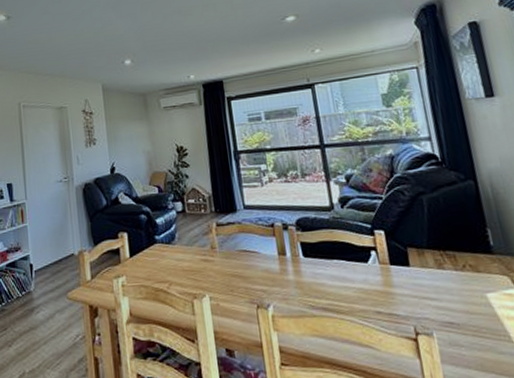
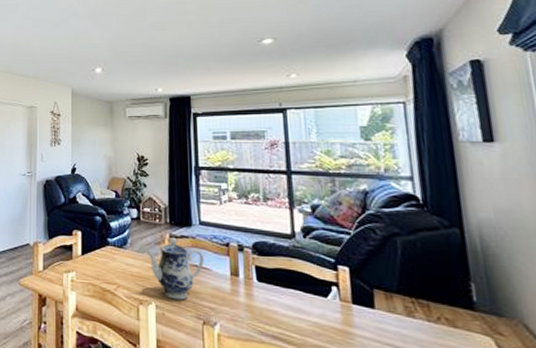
teapot: none [193,225,252,288] -> present [144,236,204,300]

